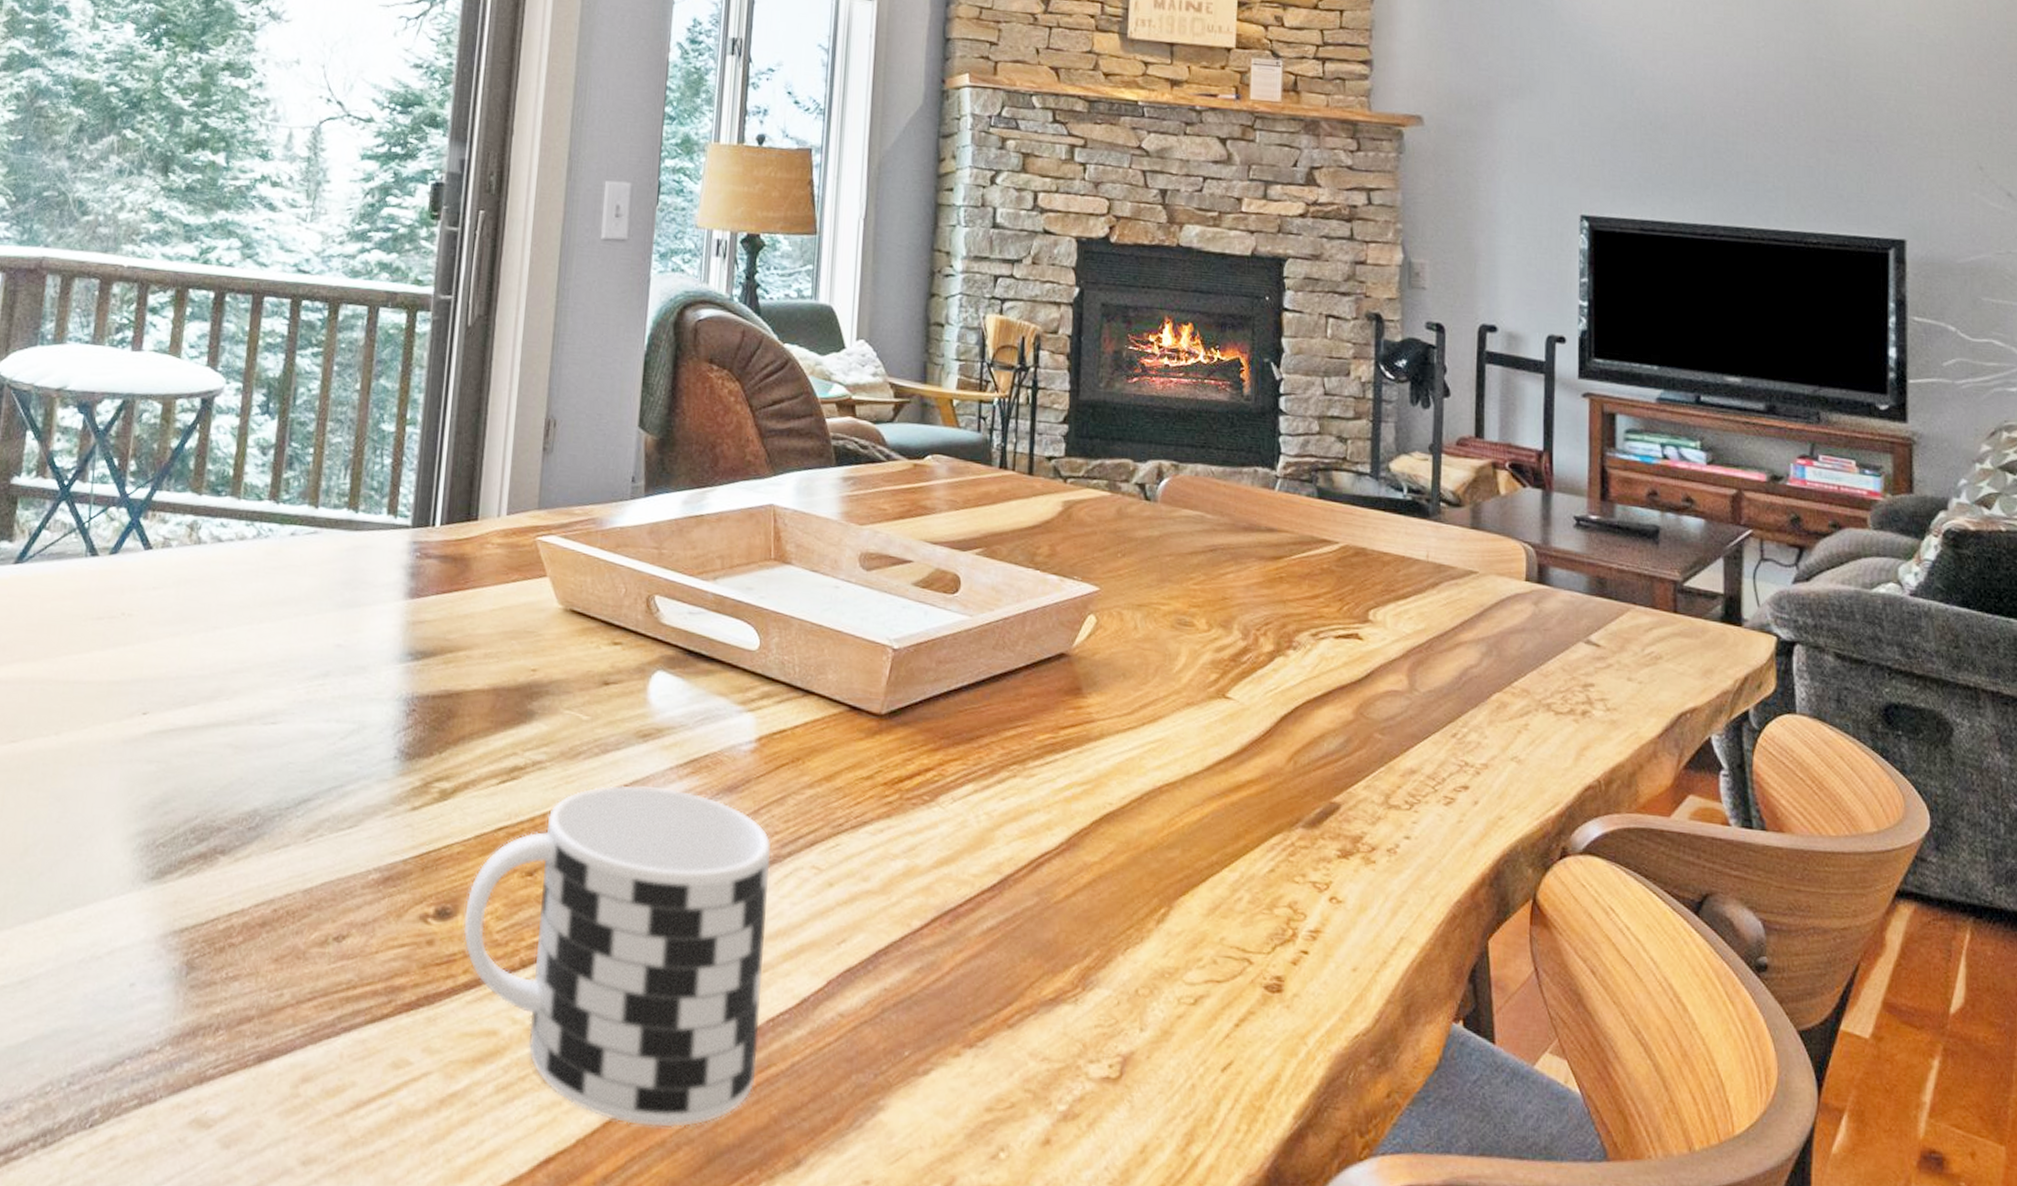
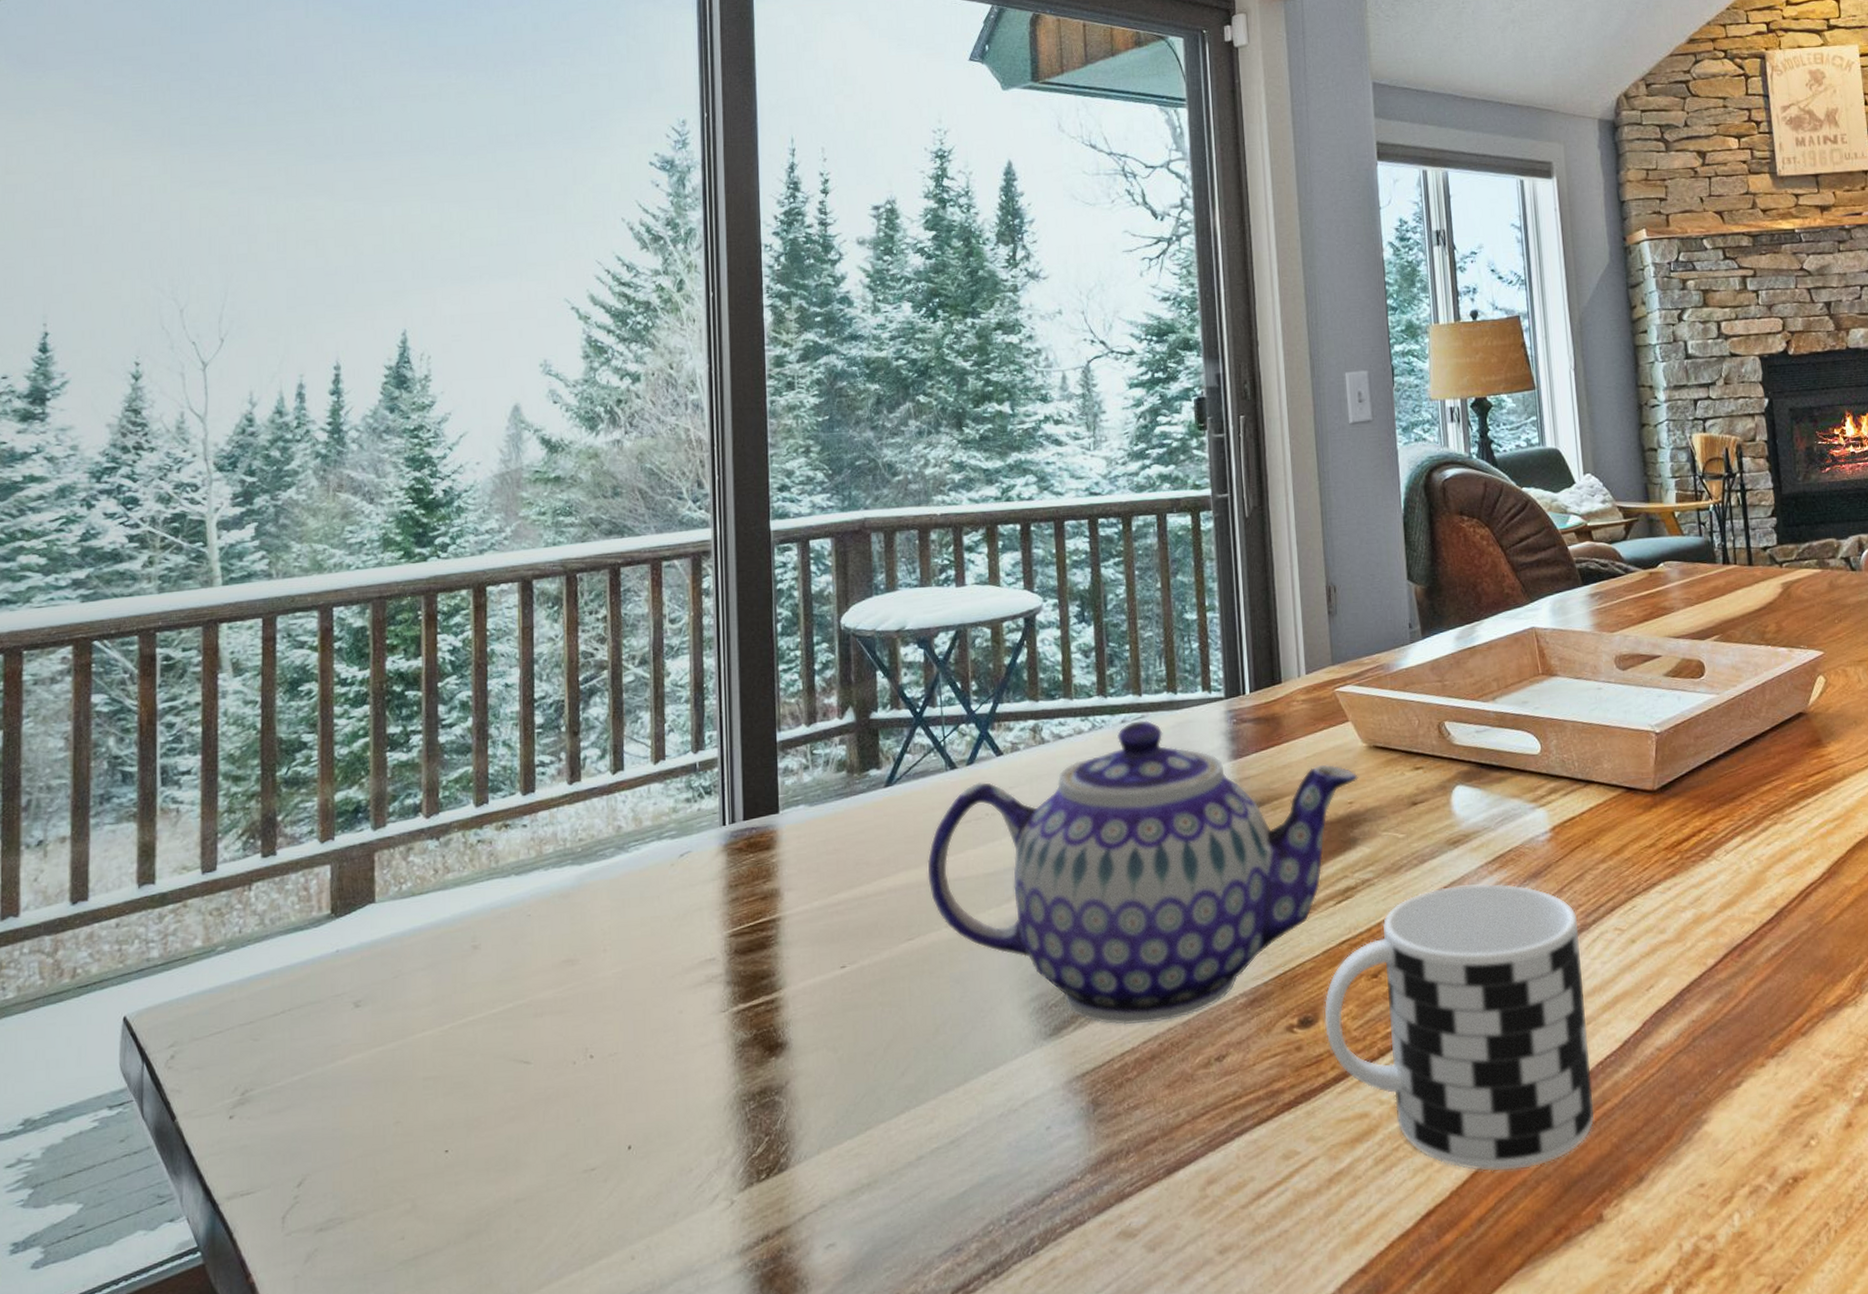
teapot: none [45,536,547,885] -> present [927,720,1358,1025]

